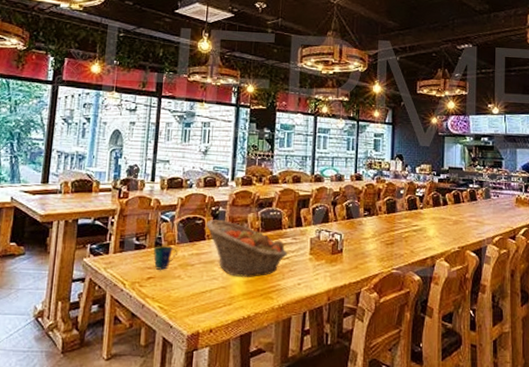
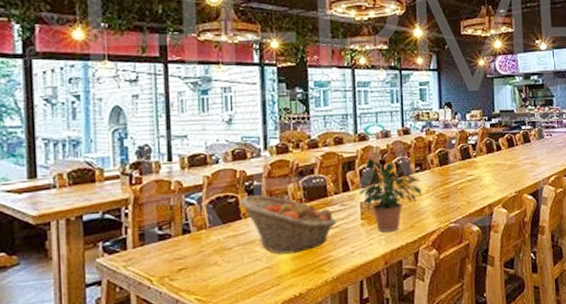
cup: present [153,245,178,270] -> none [180,230,210,259]
potted plant: none [310,199,369,270] -> present [359,159,422,233]

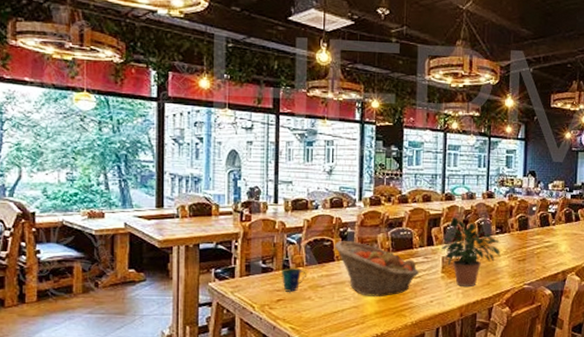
cup: none [180,230,210,259] -> present [281,267,306,292]

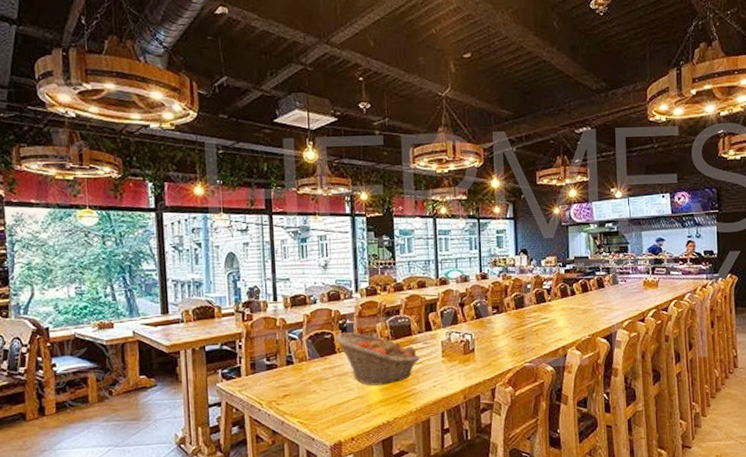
cup: present [281,267,306,292] -> none [285,362,310,387]
potted plant: present [442,218,501,286] -> none [440,301,499,369]

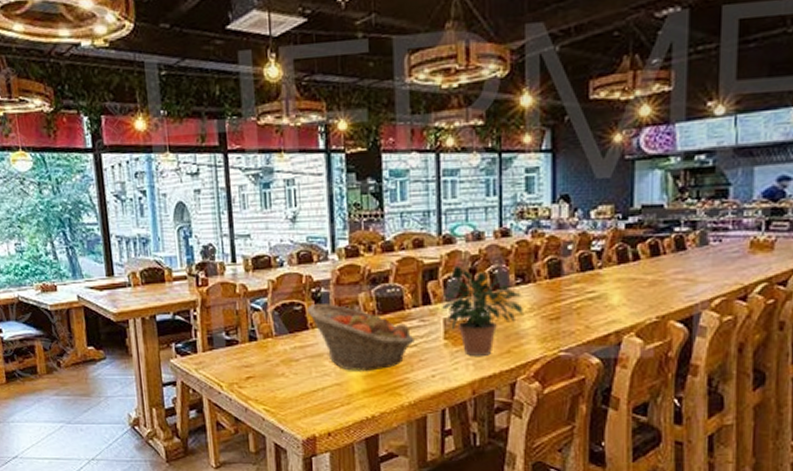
potted plant: none [440,301,499,369] -> present [442,267,523,356]

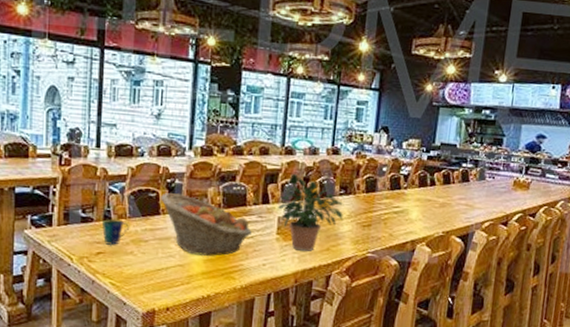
cup: none [247,338,277,368] -> present [101,218,129,245]

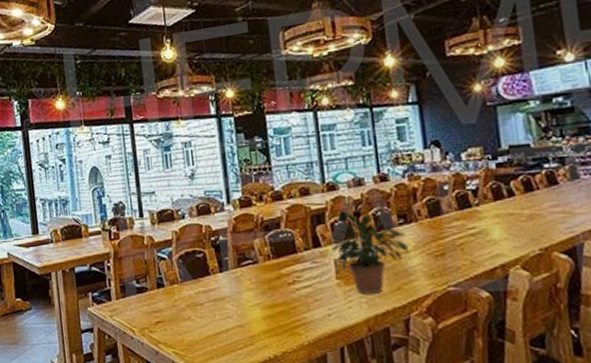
cup: present [101,218,129,245] -> none [155,285,183,313]
fruit basket: present [160,193,252,256] -> none [207,250,309,313]

